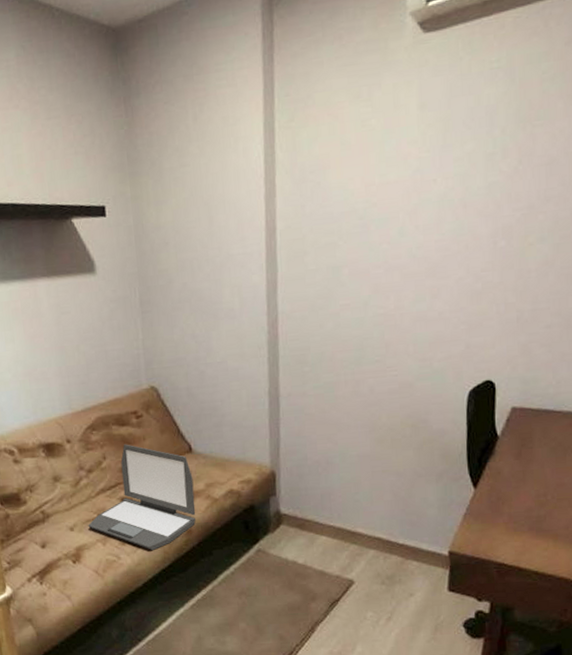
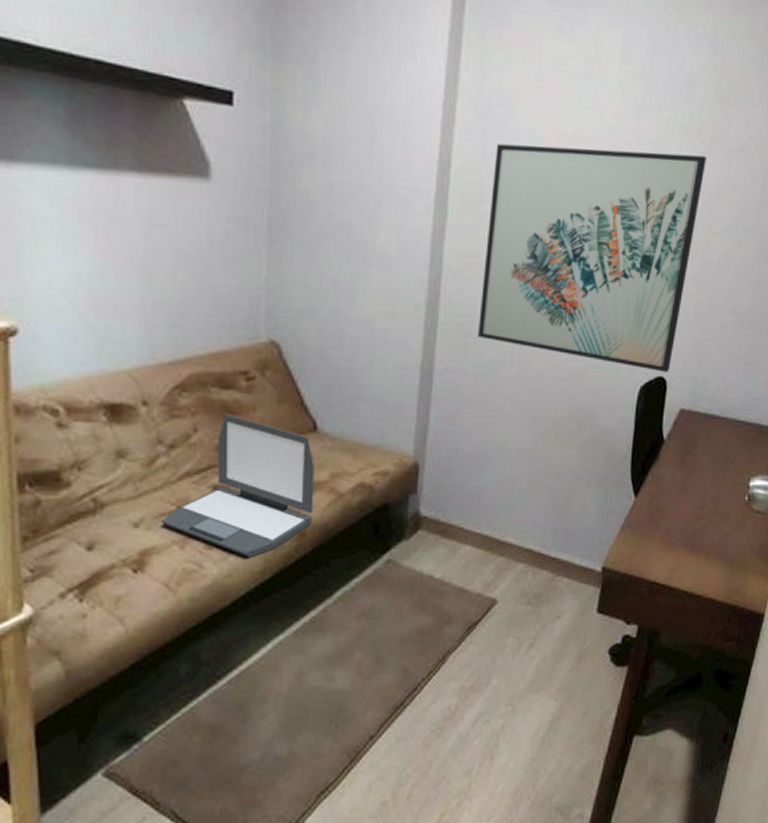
wall art: none [313,177,514,376] -> present [478,143,706,372]

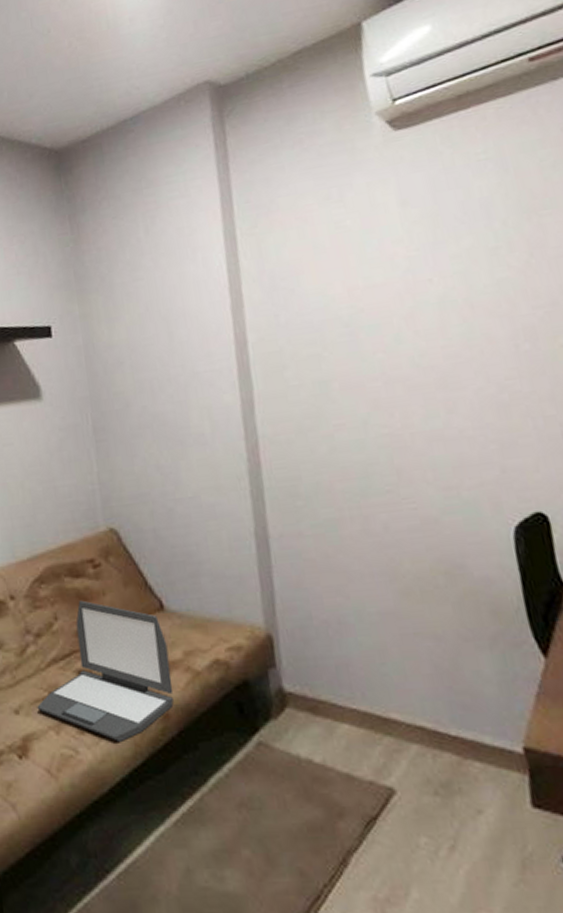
wall art: present [478,143,706,372] -> none [288,271,549,507]

